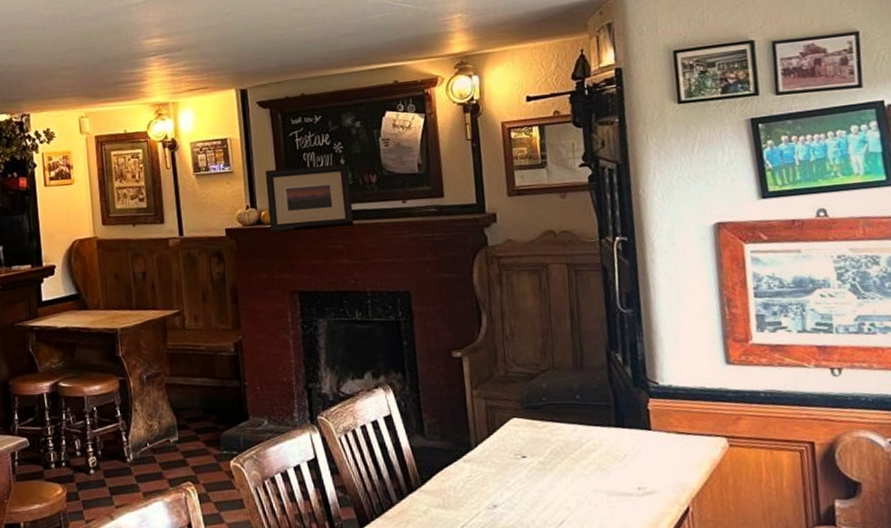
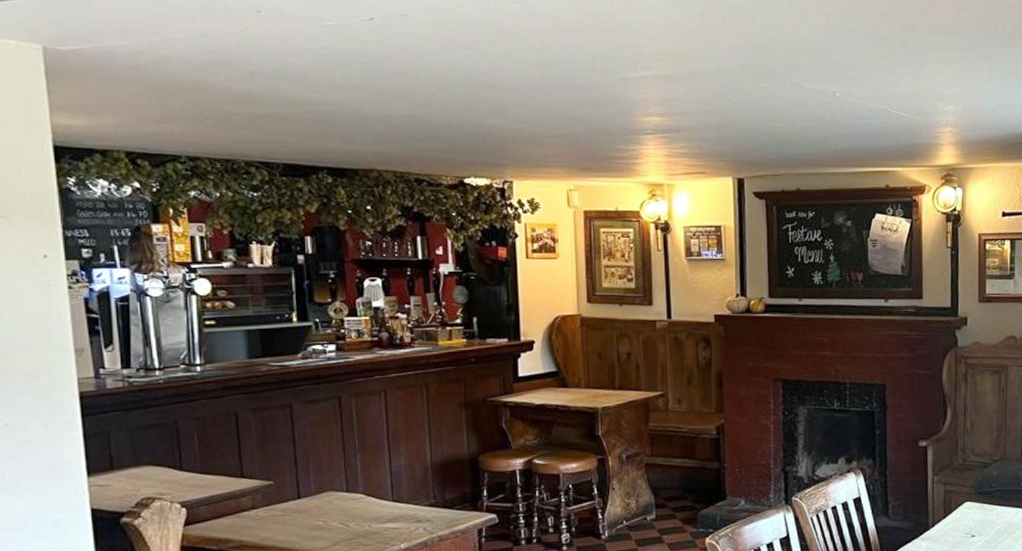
picture frame: present [264,163,354,233] -> none [756,259,839,322]

